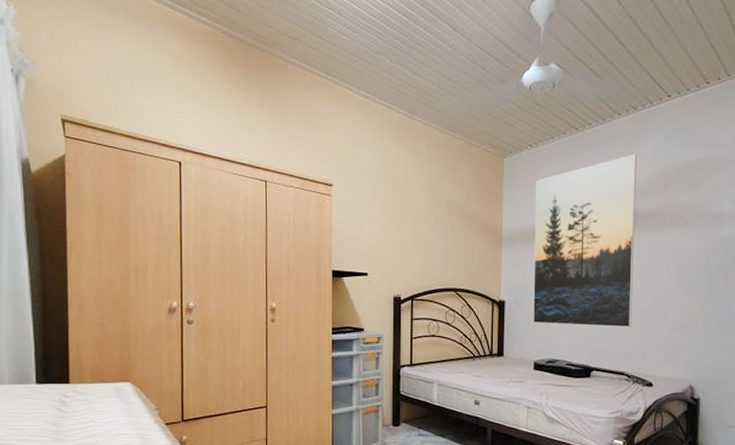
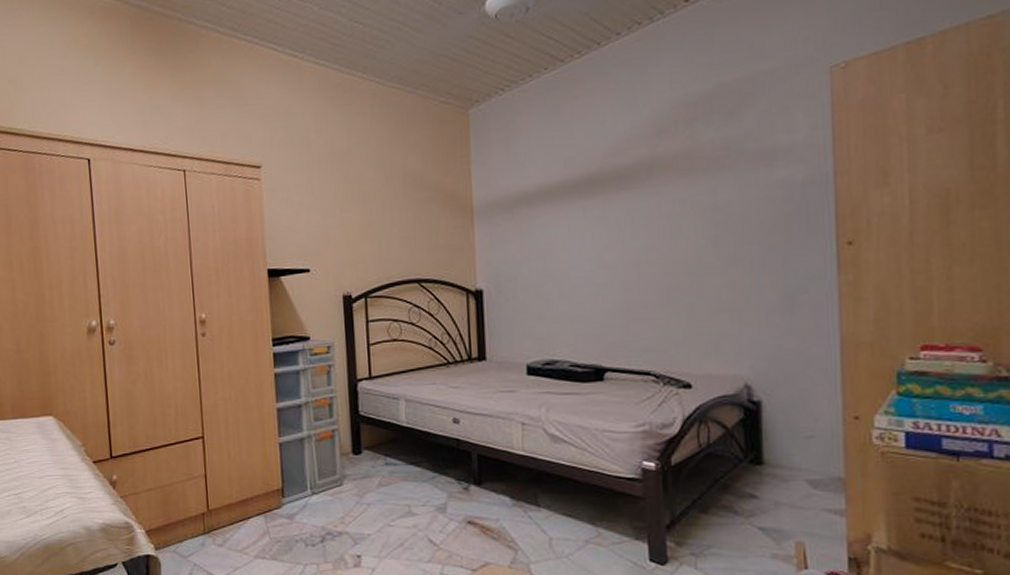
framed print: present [533,153,637,328] -> none [512,82,656,316]

